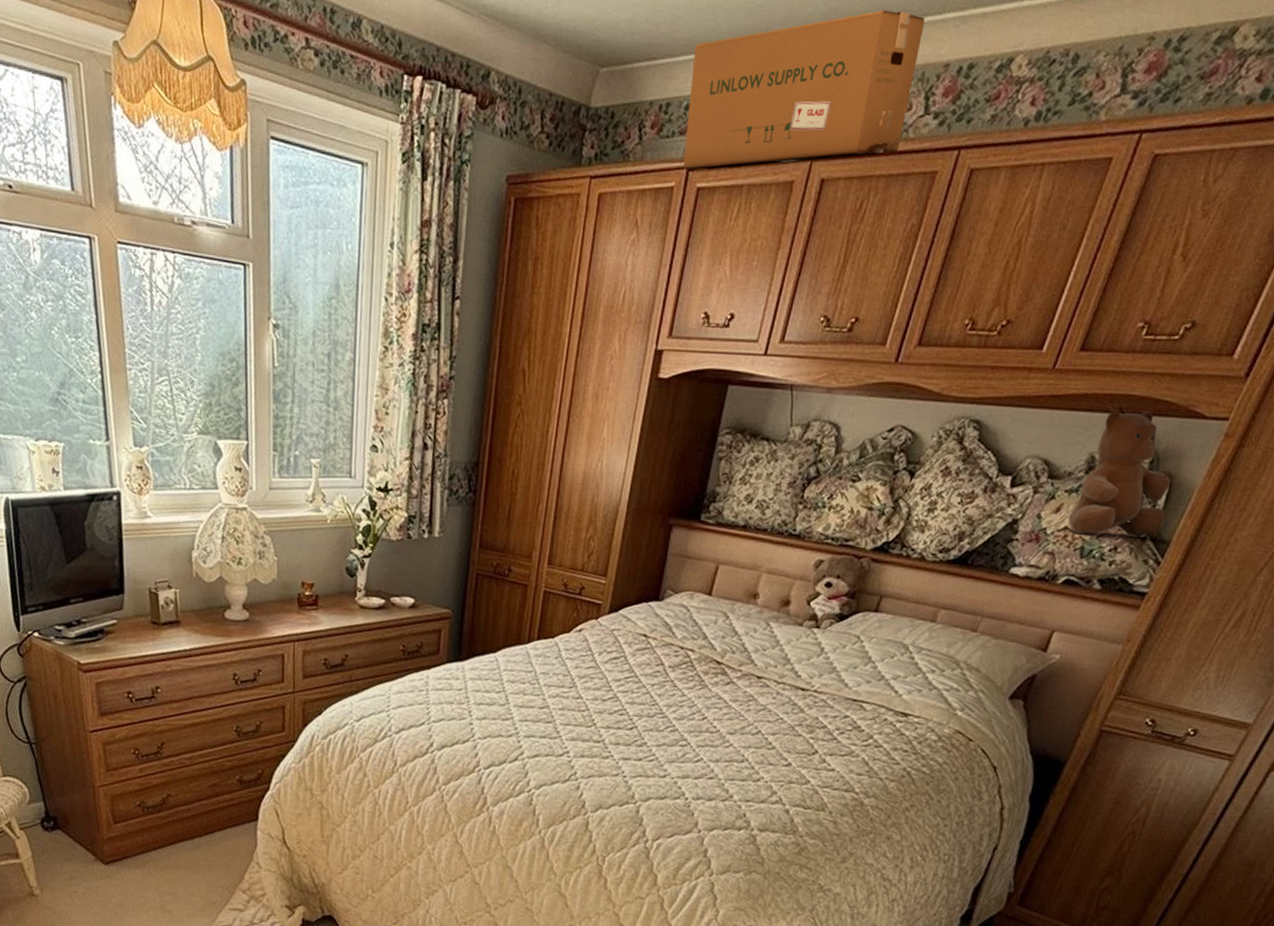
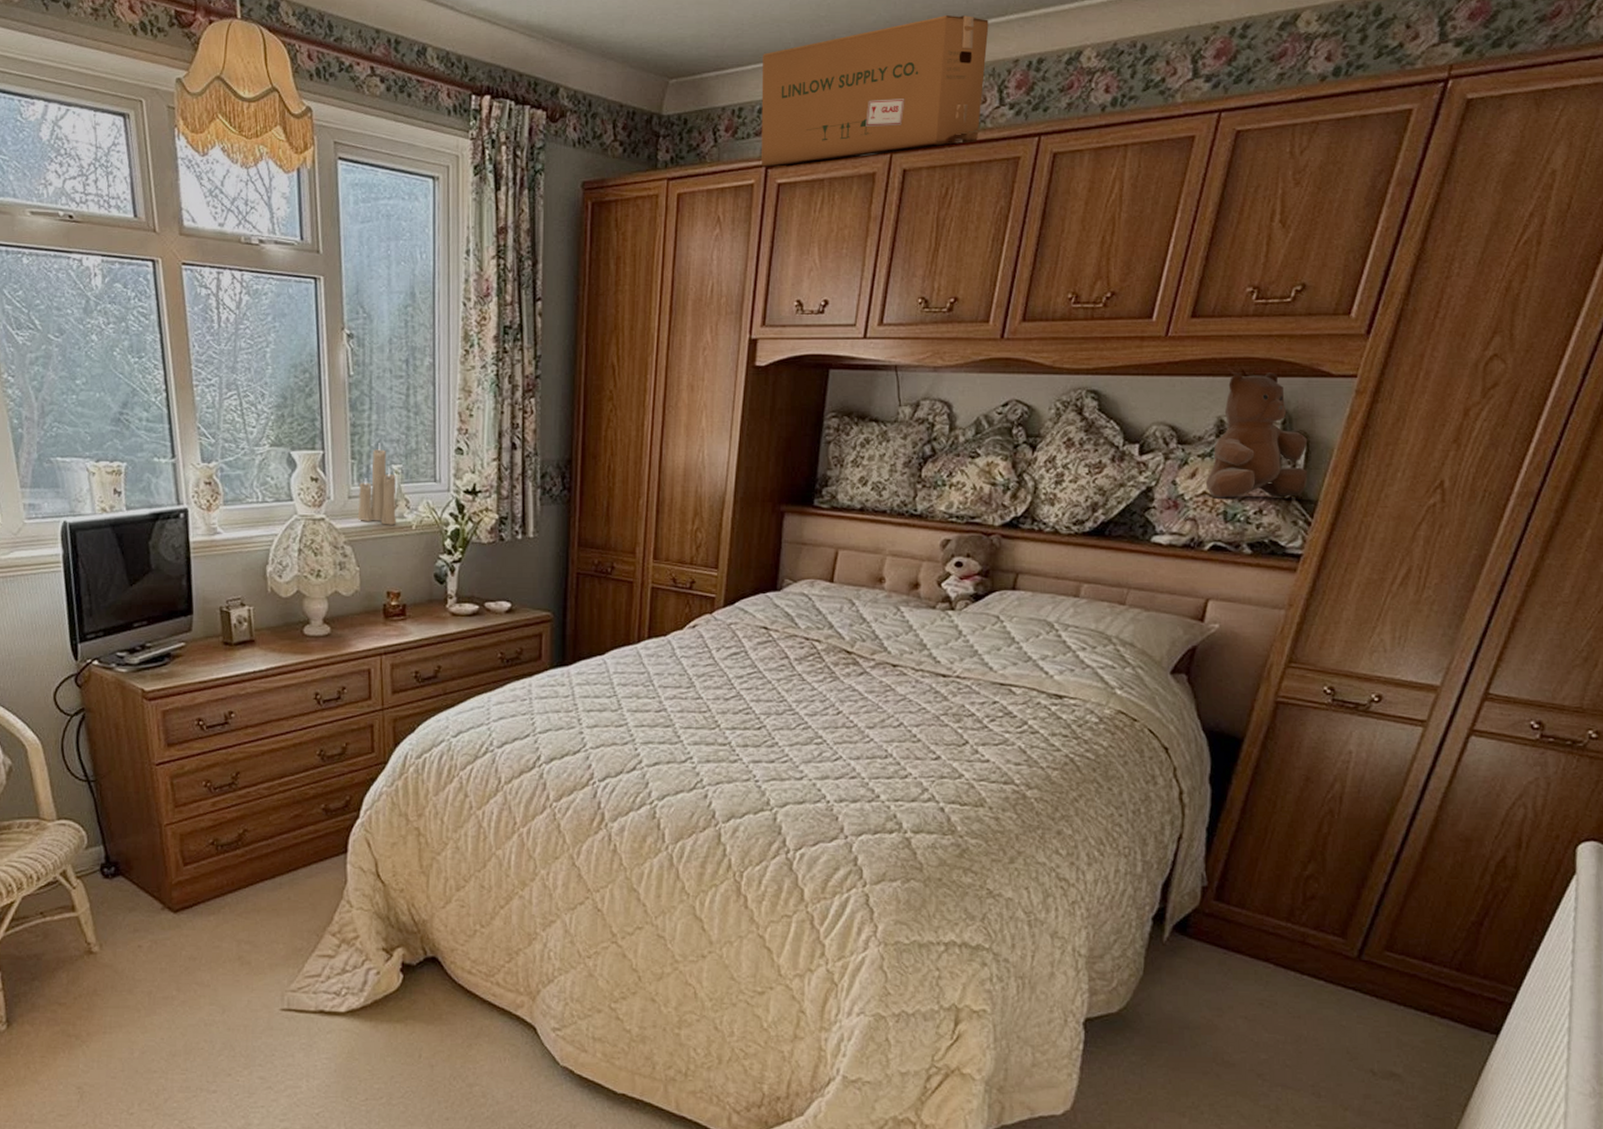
candle: none [277,436,314,518] -> present [357,443,397,525]

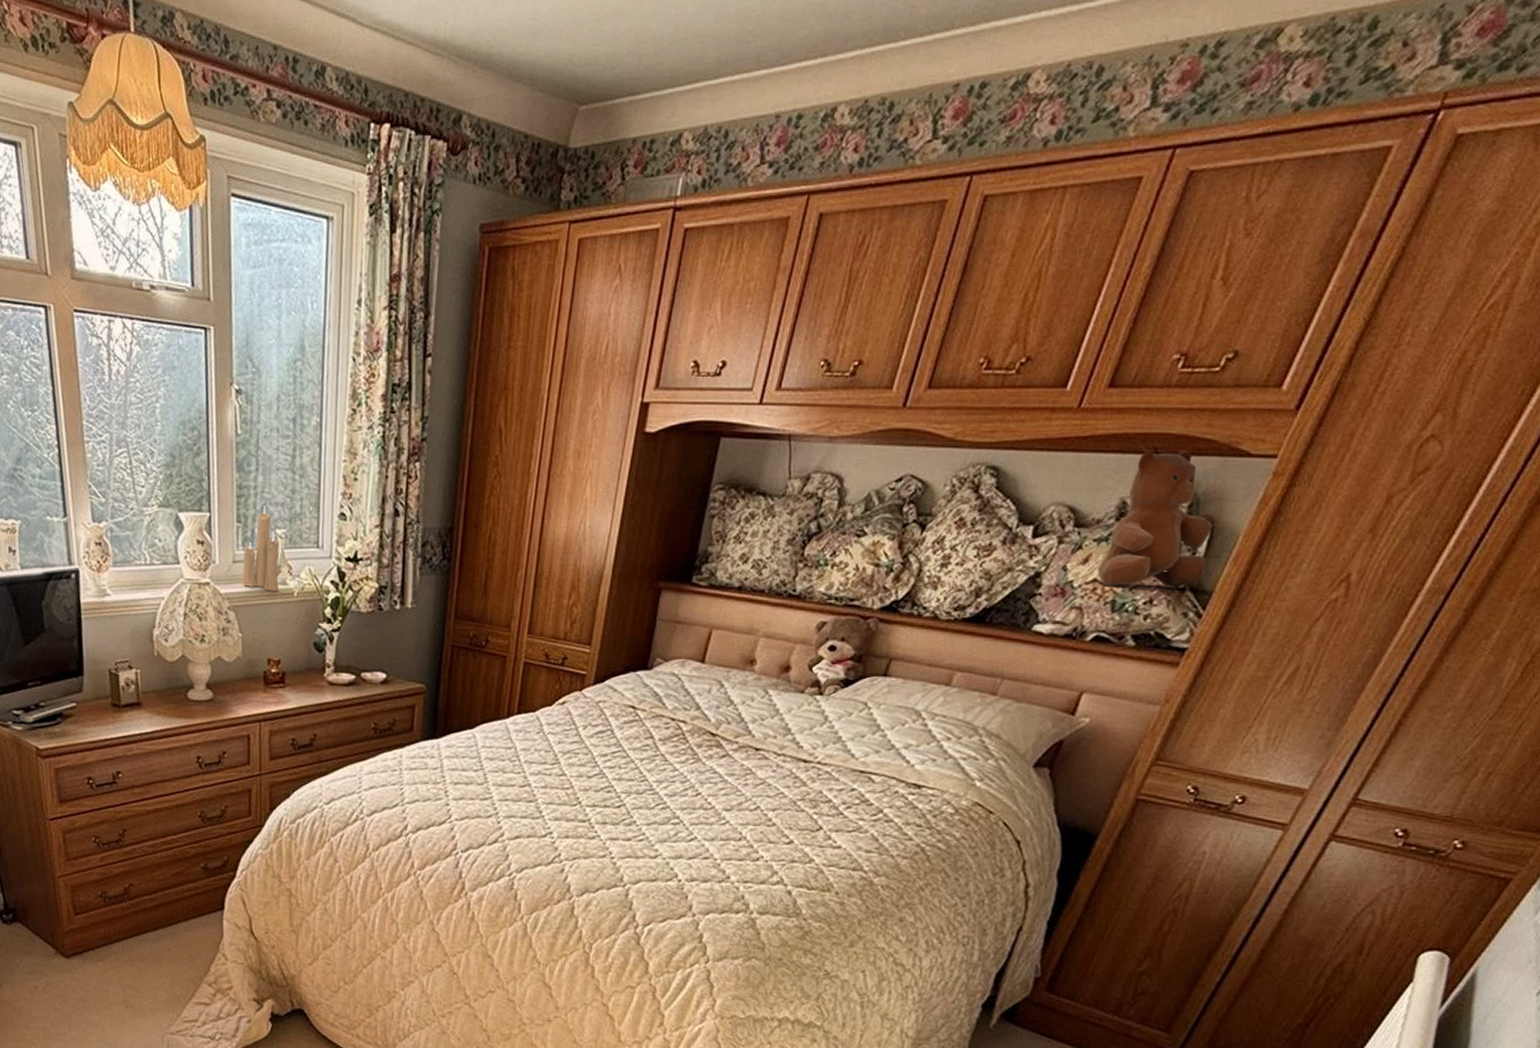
box: present [762,15,989,168] -> none [669,30,932,210]

